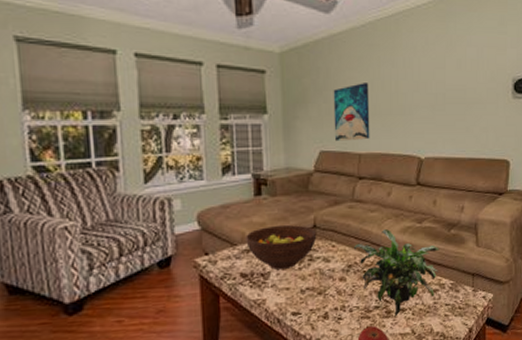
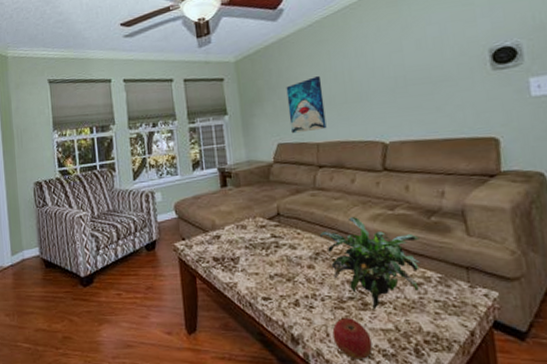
fruit bowl: present [246,225,317,270] -> none [215,213,282,255]

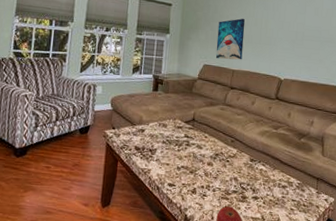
potted plant: present [320,217,421,310] -> none [222,130,291,203]

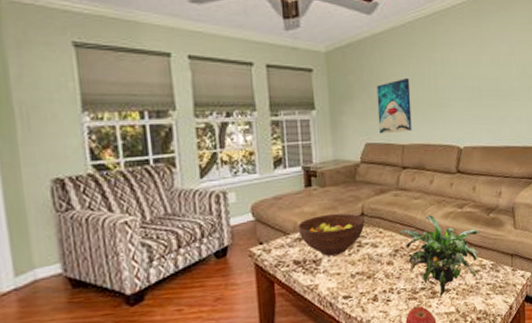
fruit bowl: none [142,115,195,149] -> present [298,213,365,256]
potted plant: none [222,130,291,203] -> present [400,215,480,297]

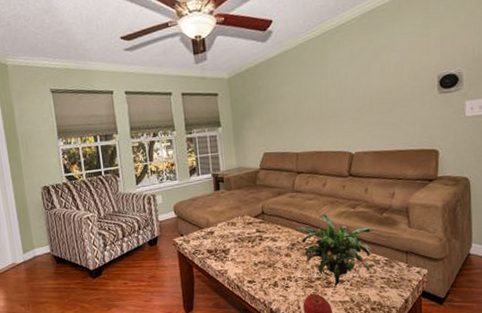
fruit bowl: present [298,213,365,256] -> none [210,212,265,247]
wall art: present [376,79,412,134] -> none [272,94,305,144]

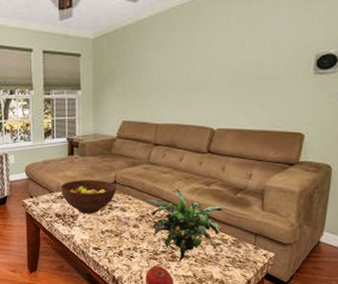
fruit bowl: none [210,212,265,247] -> present [60,180,117,213]

